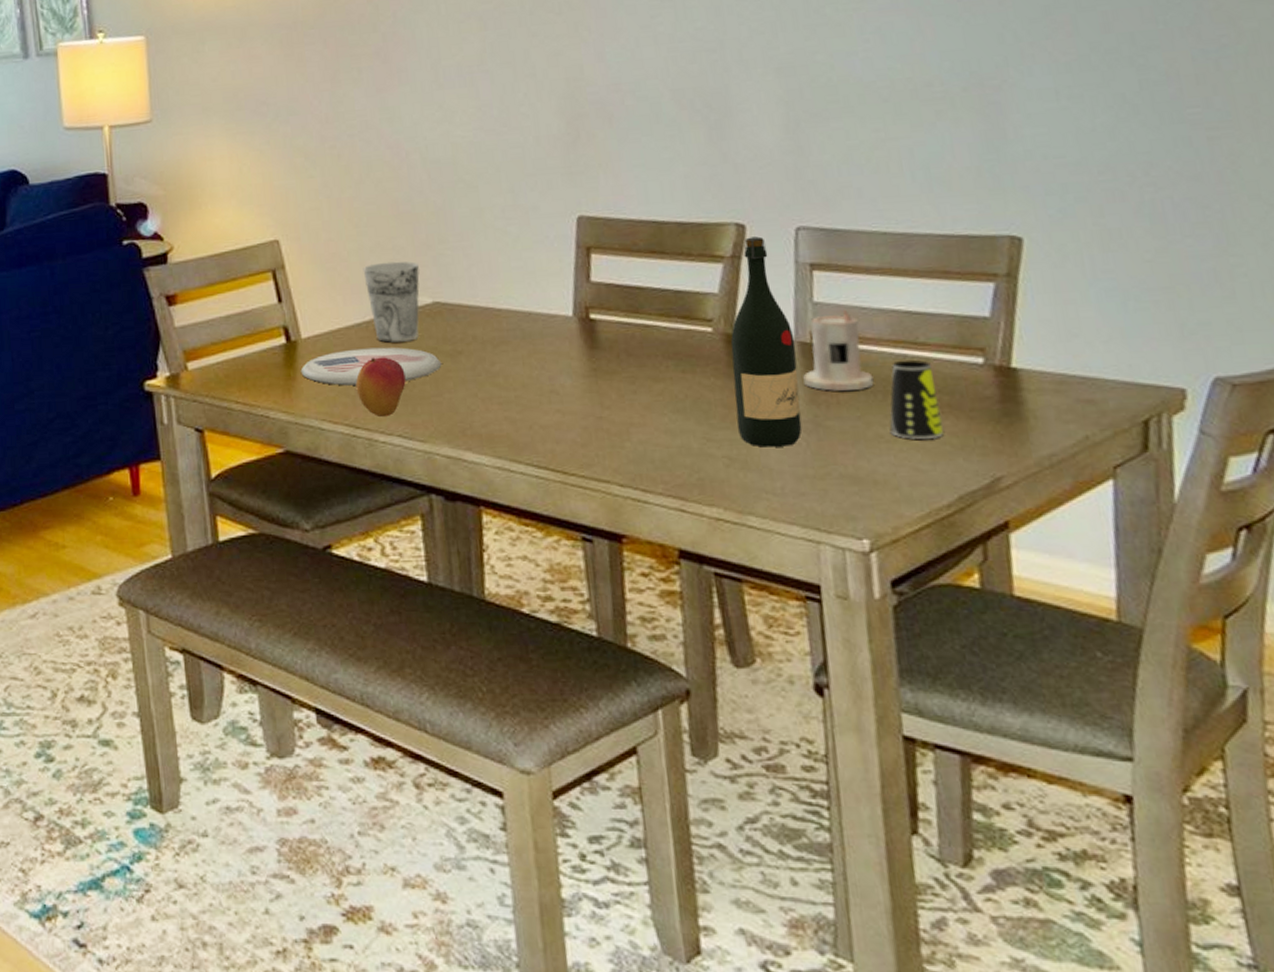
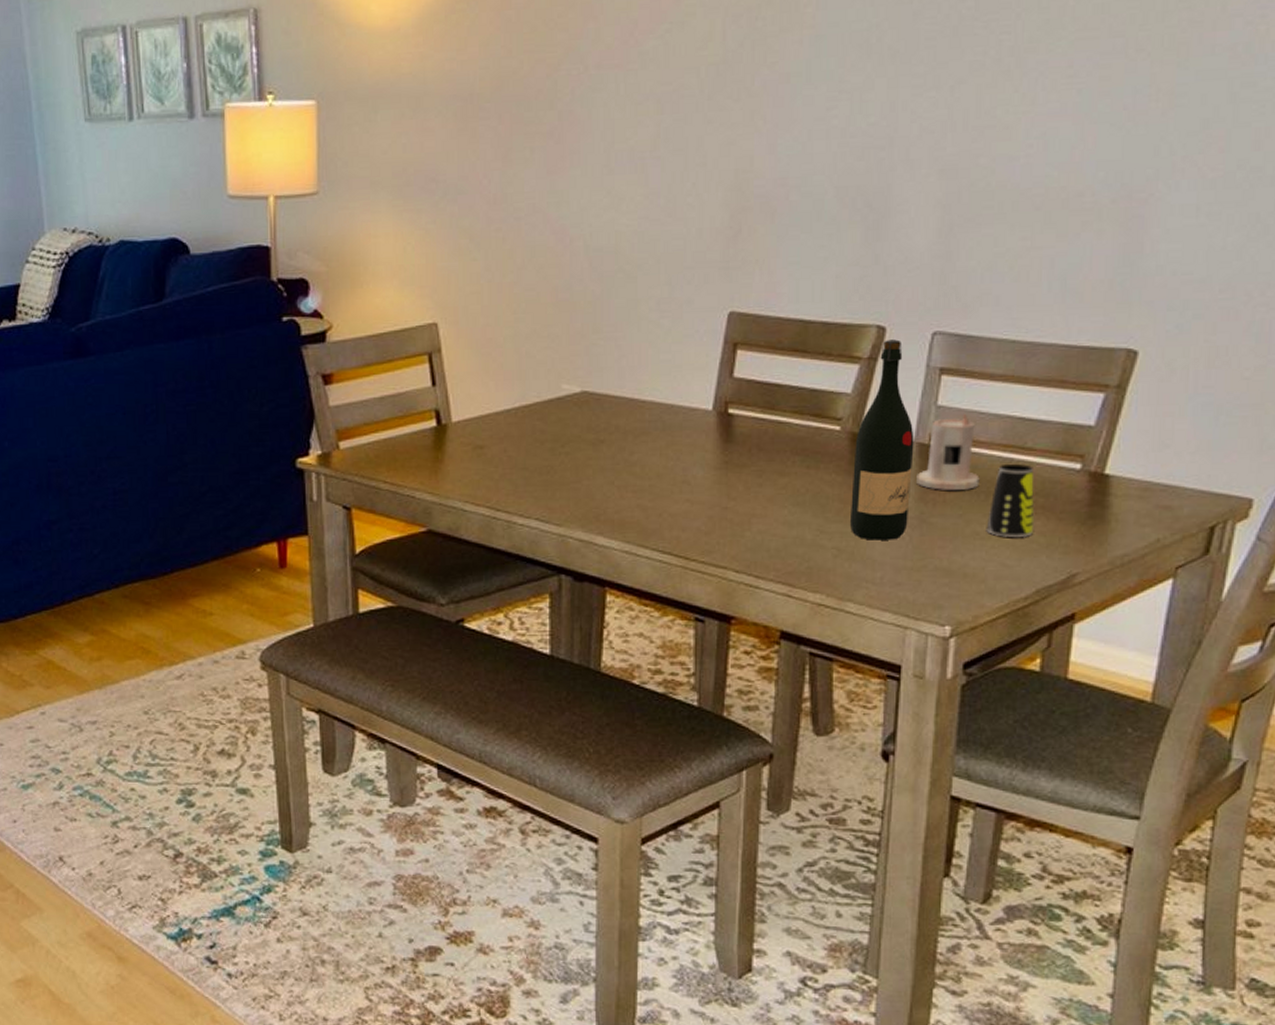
plate: present [300,347,442,386] -> none [448,433,584,470]
fruit: present [355,357,406,418] -> none [500,443,548,501]
cup: present [363,261,420,343] -> none [517,349,571,429]

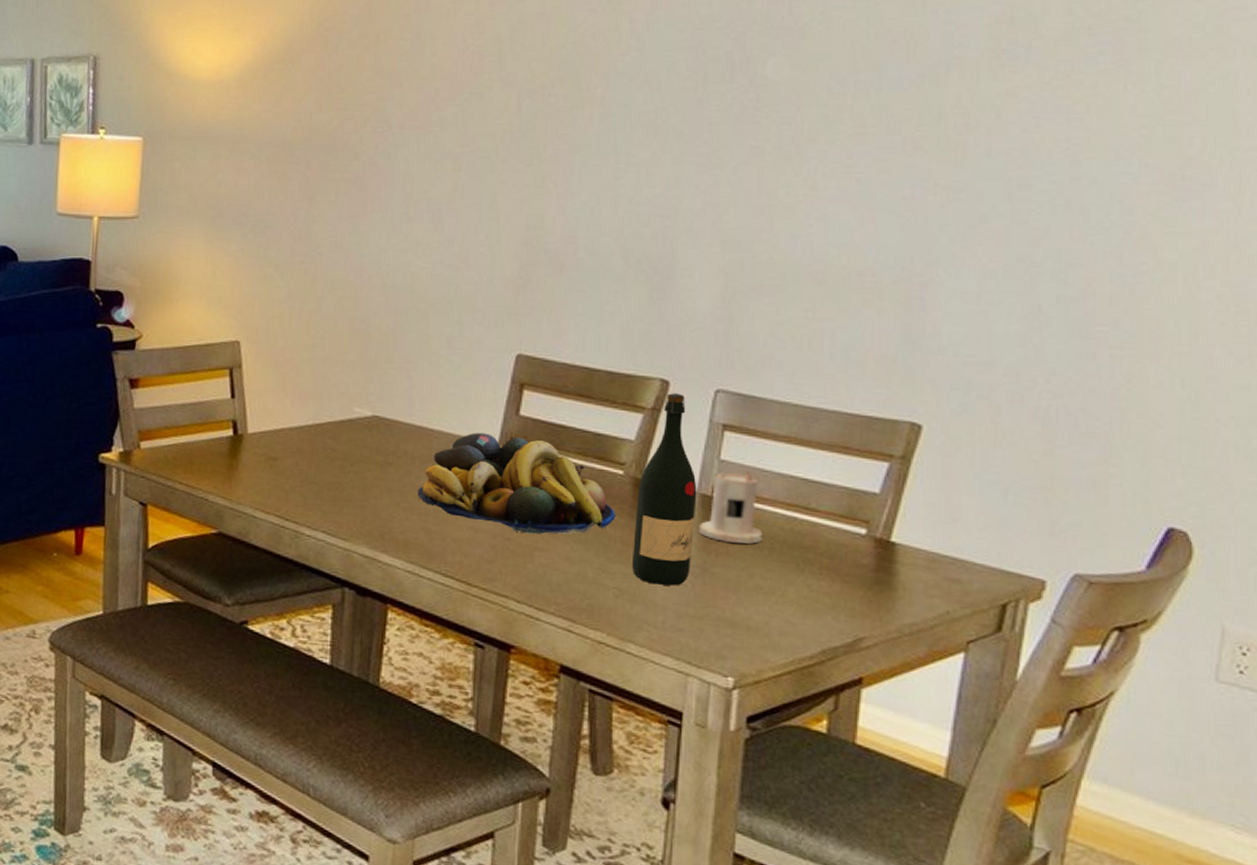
fruit bowl: none [631,400,832,501] -> present [417,432,615,534]
cup: present [986,463,1035,537] -> none [769,522,819,596]

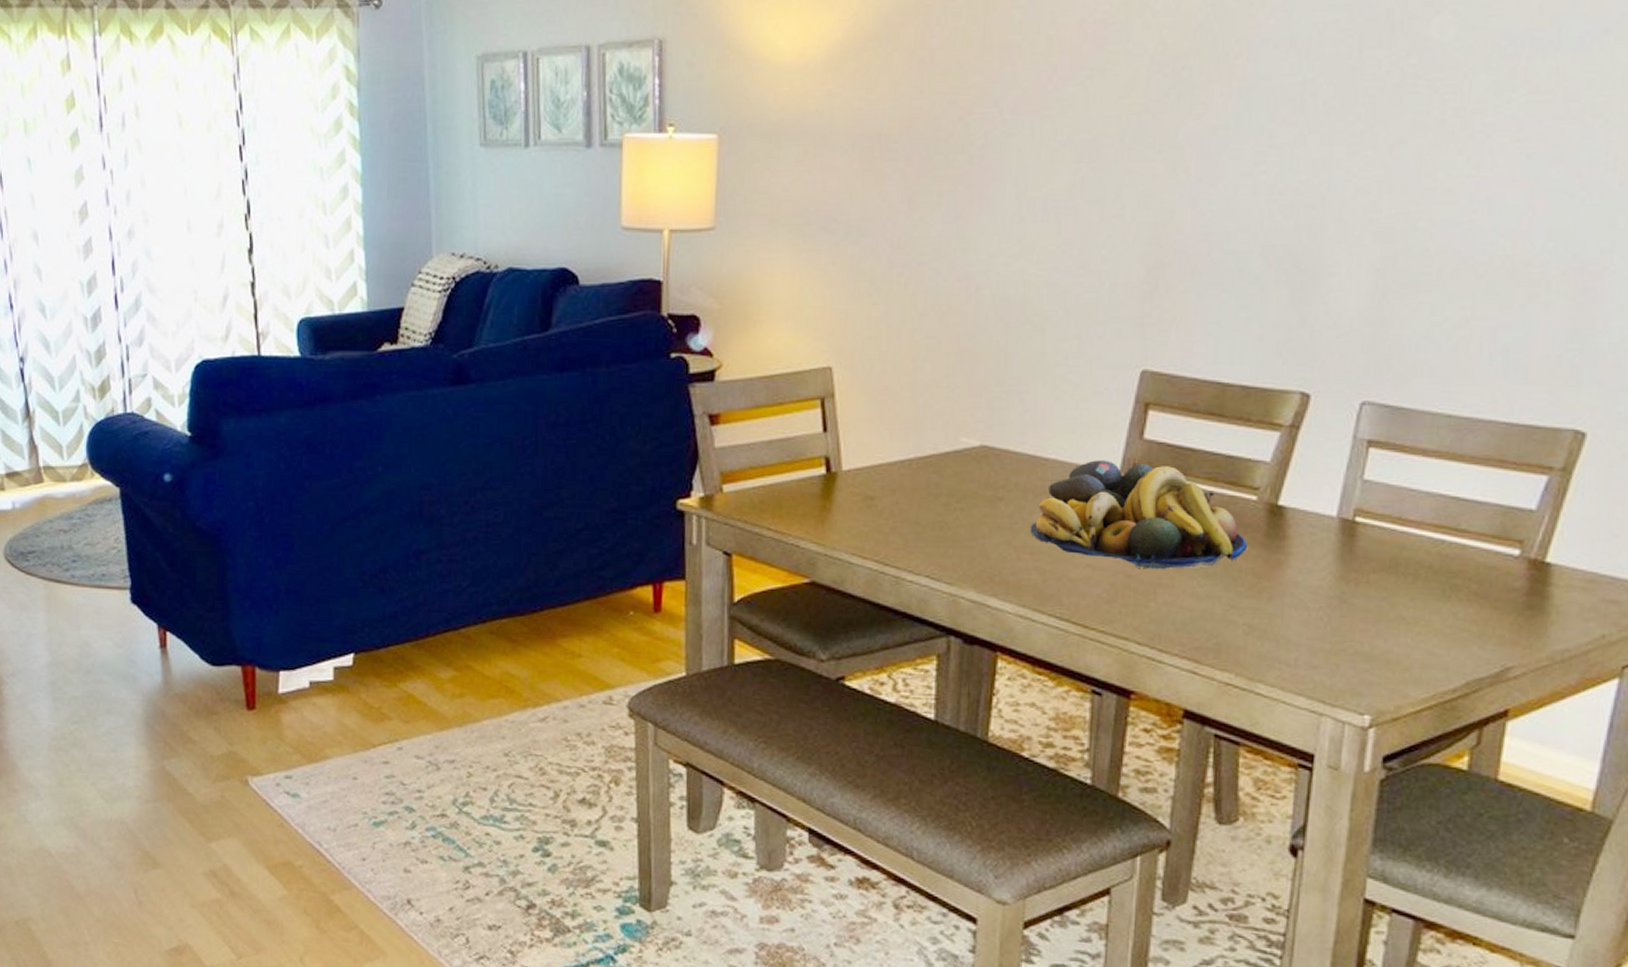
wine bottle: present [632,393,697,586] -> none [1264,407,1338,620]
candle: present [699,469,763,544] -> none [1338,489,1407,571]

